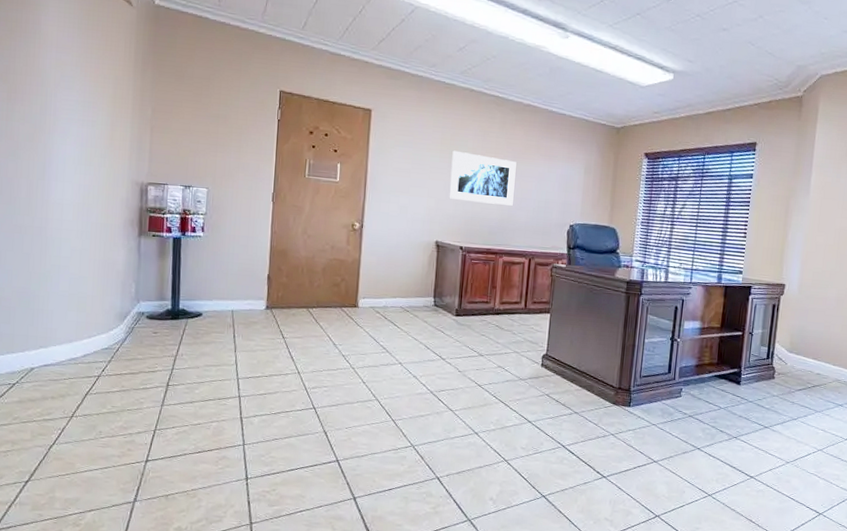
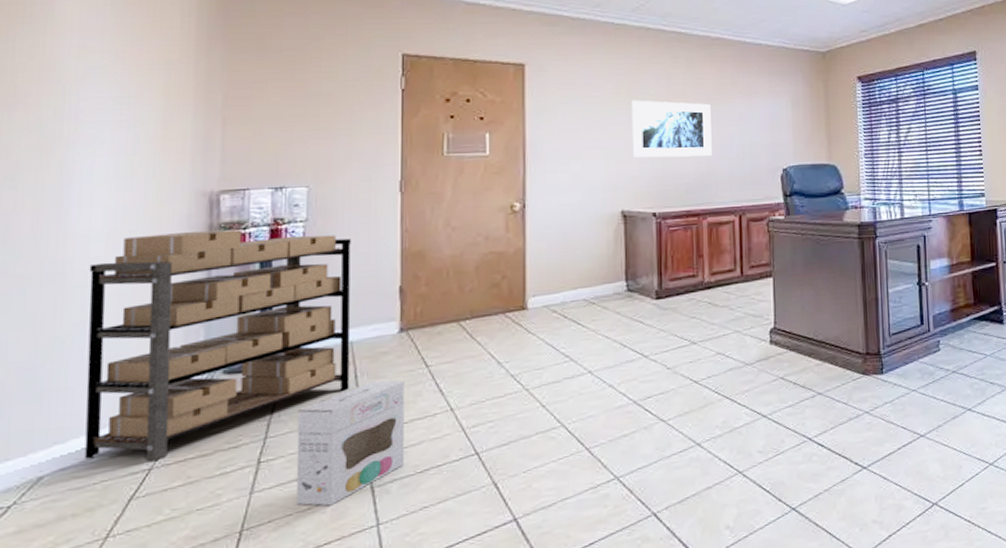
shelving unit: none [59,209,236,372] -> present [84,230,351,462]
cardboard box: none [191,342,267,425] -> present [296,380,405,506]

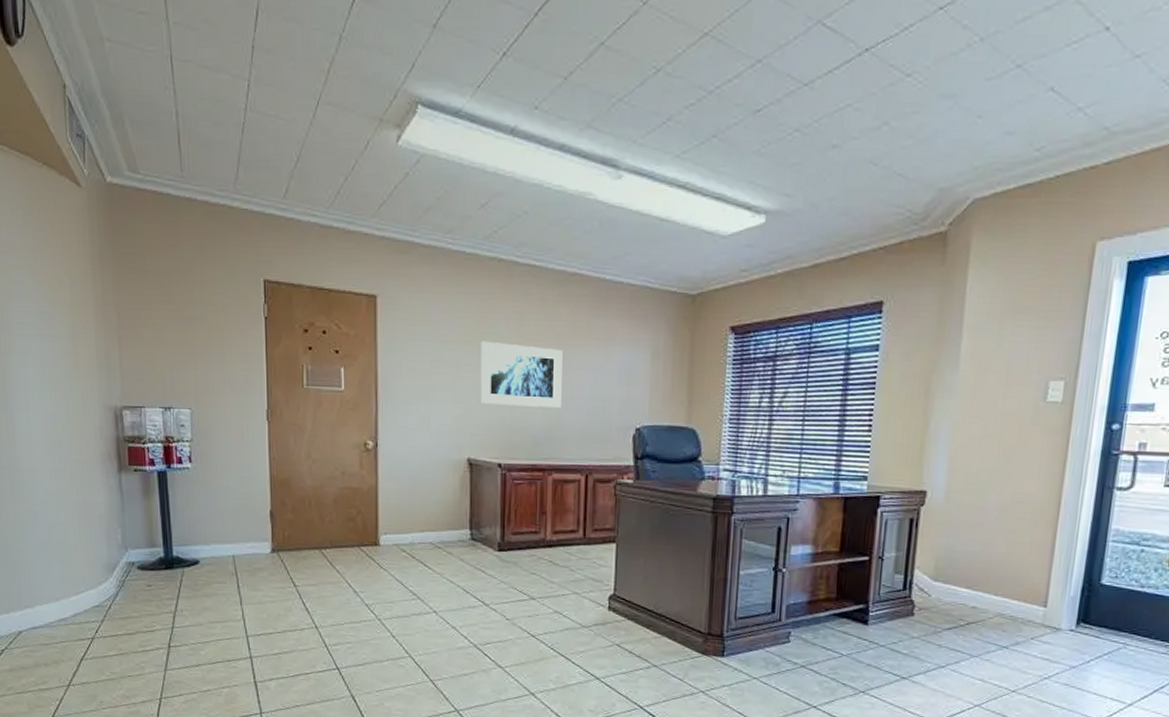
shelving unit: present [84,230,351,462] -> none [33,441,234,633]
cardboard box: present [296,380,405,506] -> none [195,592,280,691]

